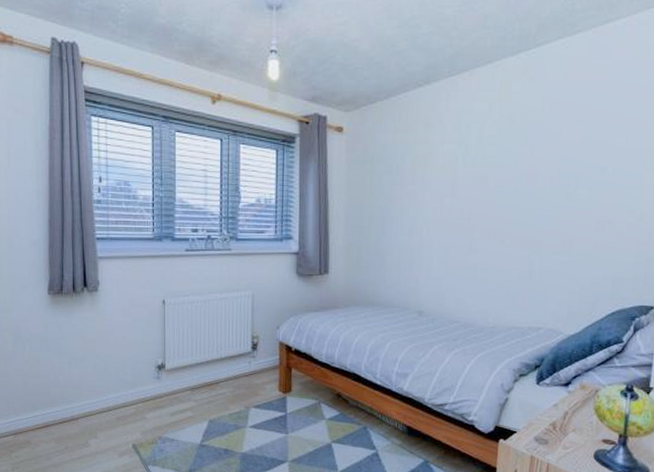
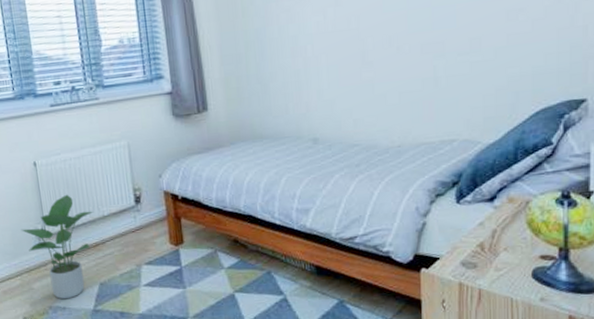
potted plant: none [142,333,213,432] -> present [21,194,94,300]

